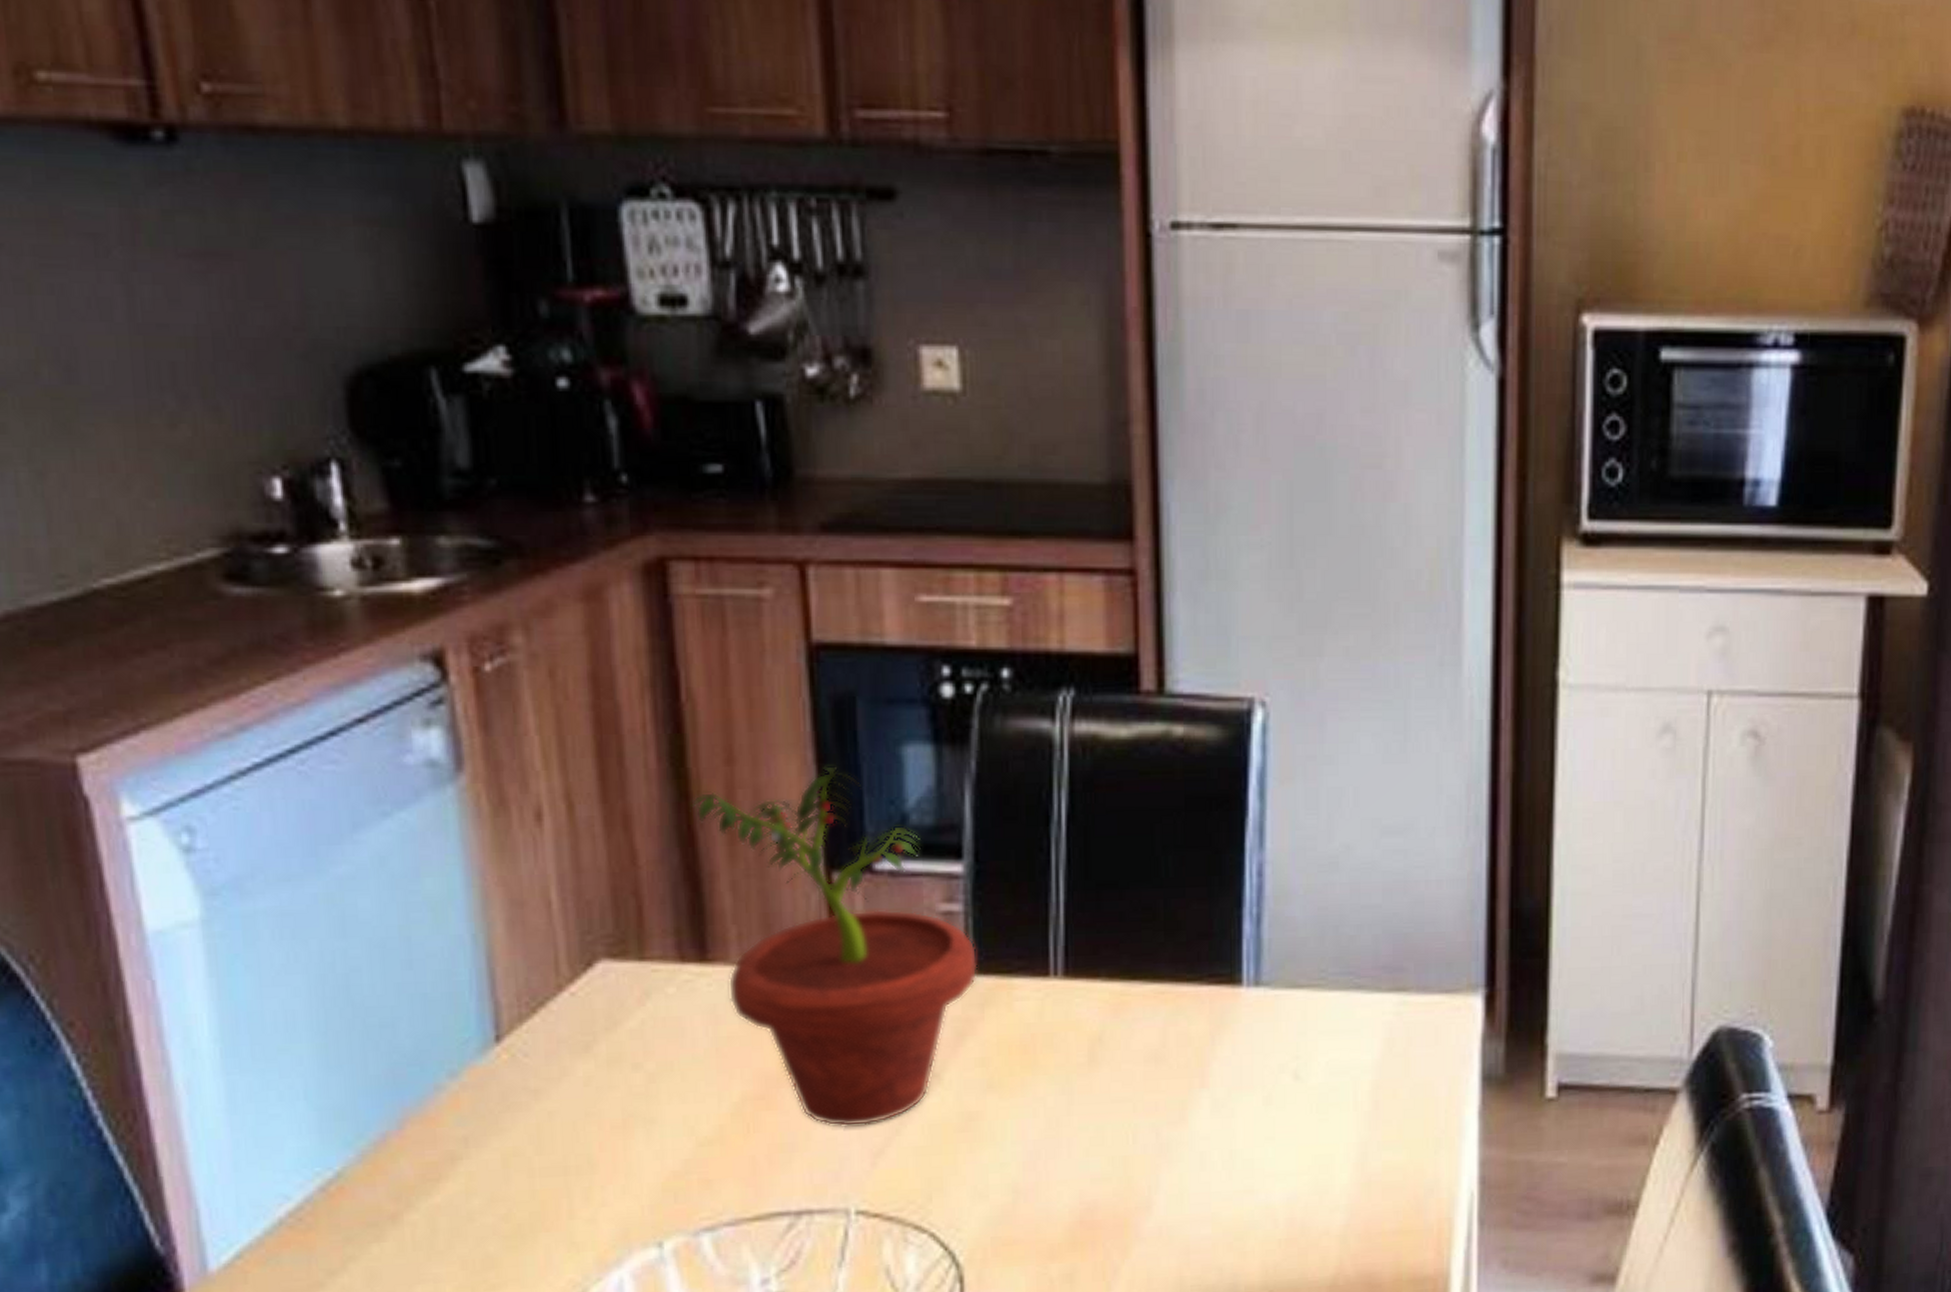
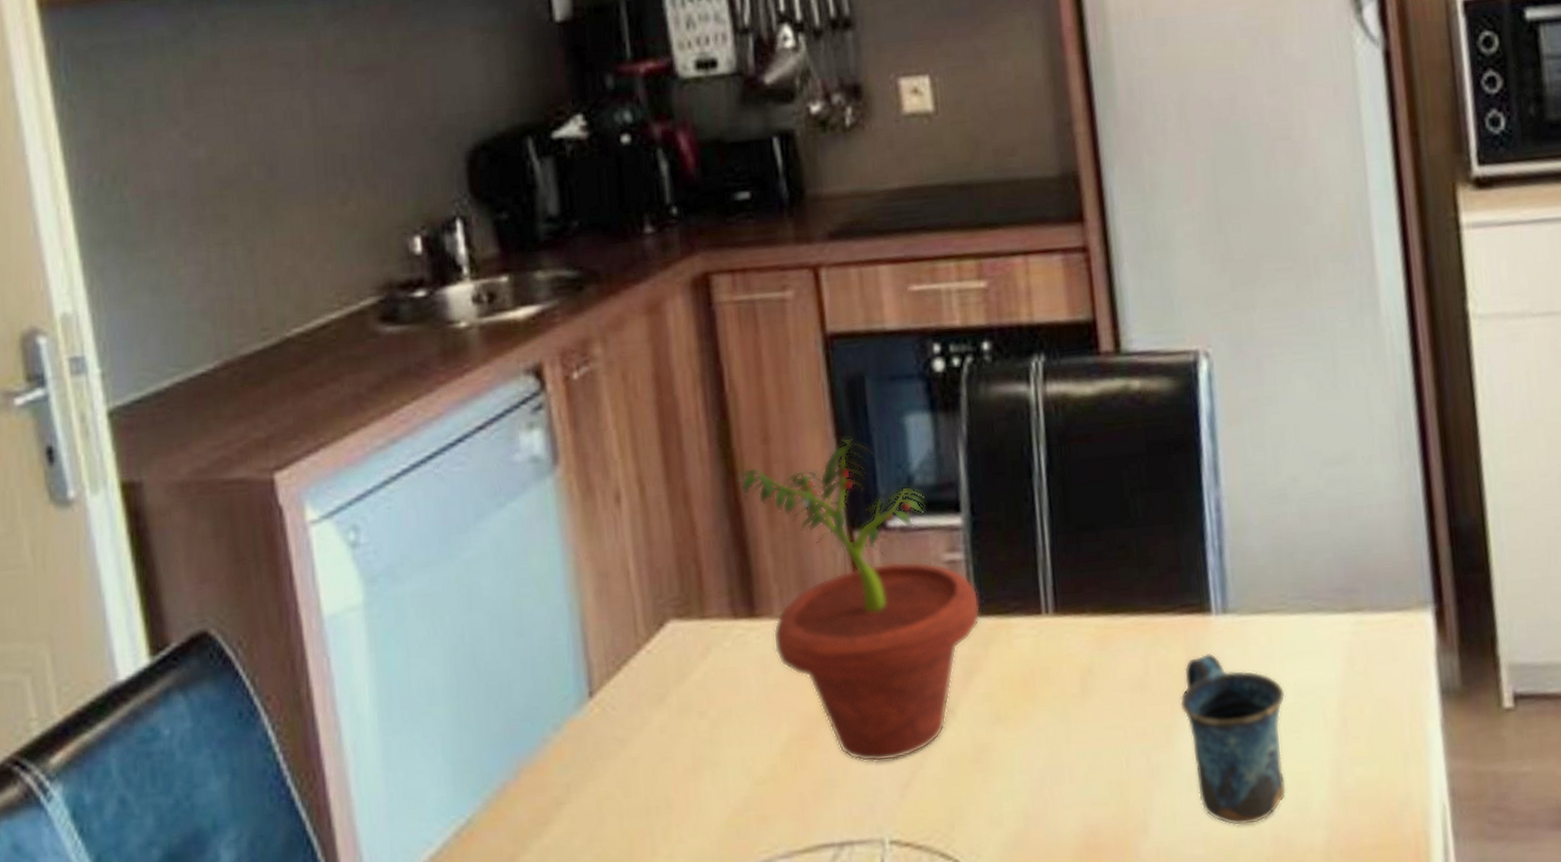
mug: none [1199,1028,1315,1207] -> present [1180,653,1286,826]

